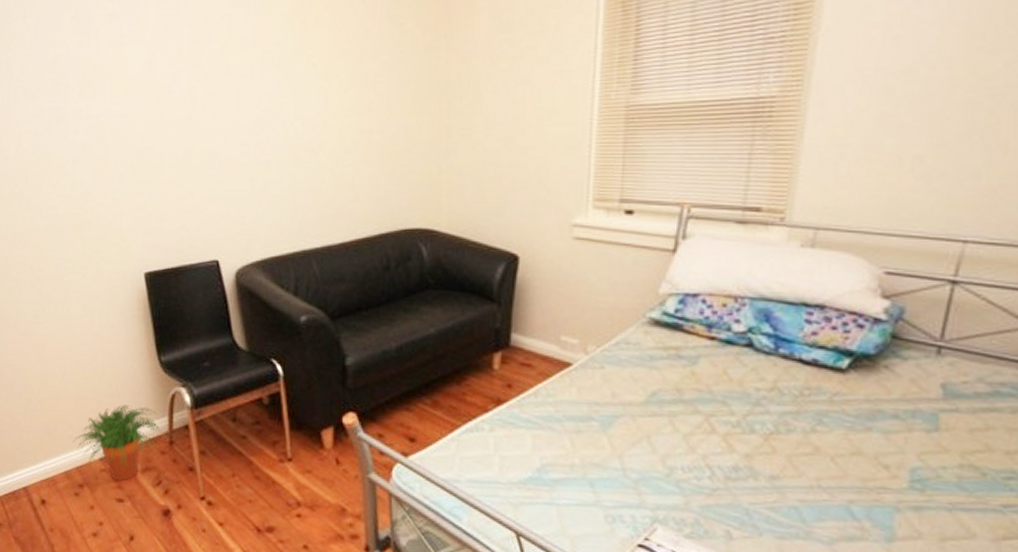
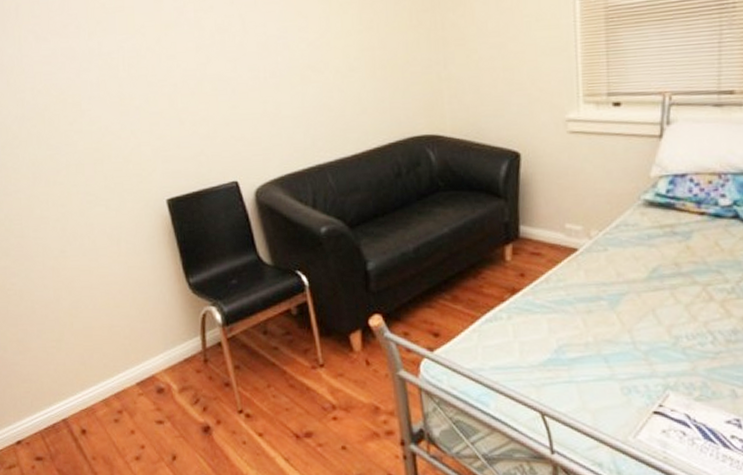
potted plant: present [73,405,162,481] -> none [108,328,196,403]

